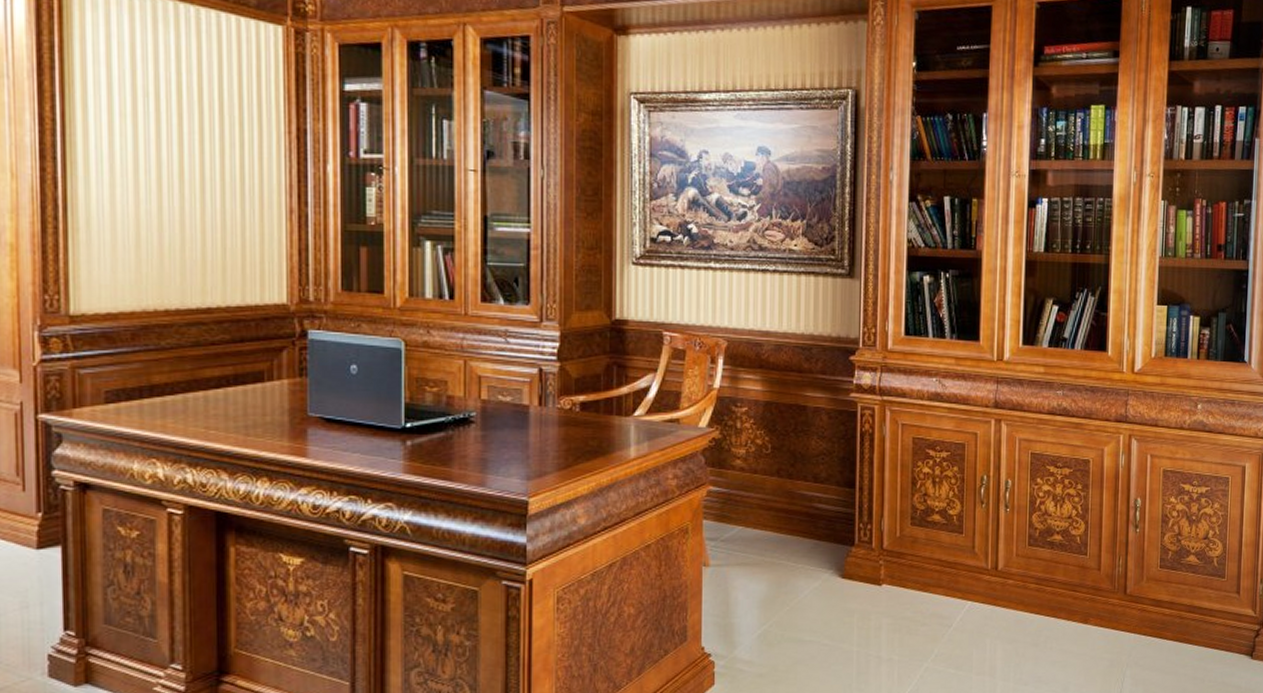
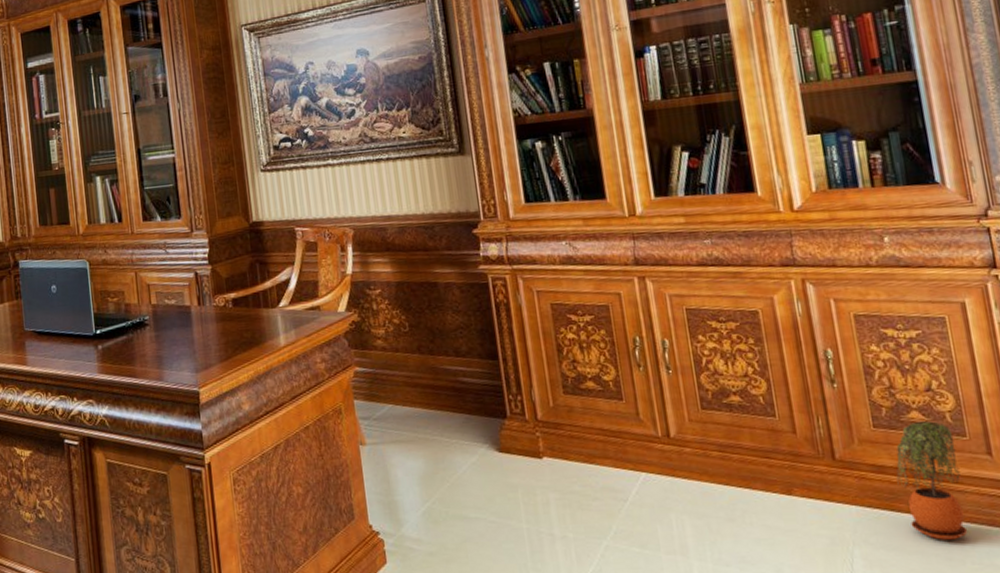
potted plant: none [1168,563,1216,663] -> present [896,420,968,540]

